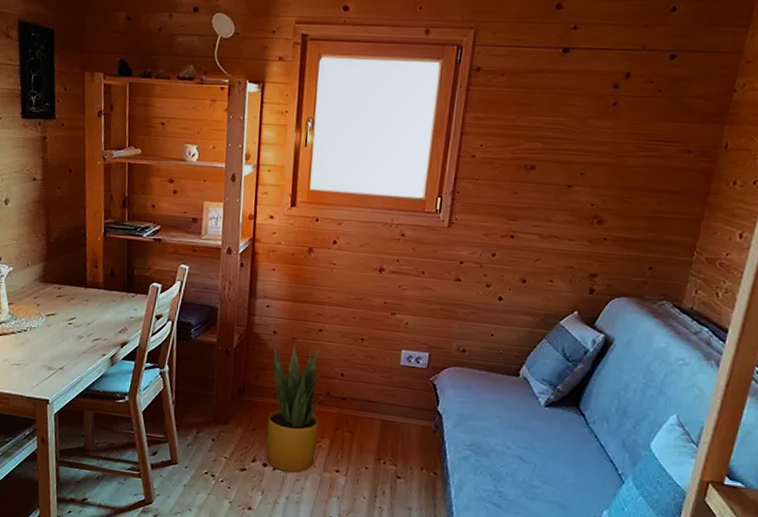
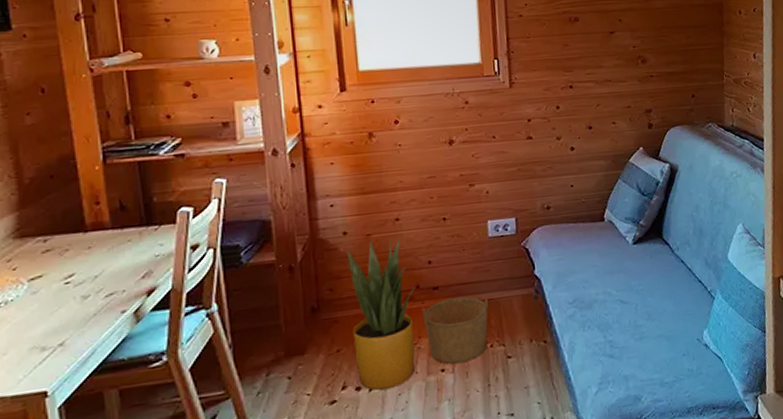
basket: none [328,410,388,470] -> present [422,296,488,364]

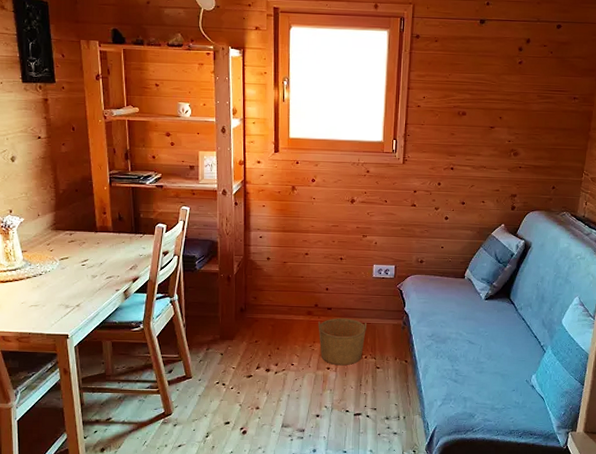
planter: present [345,238,416,390] -> none [267,267,315,374]

